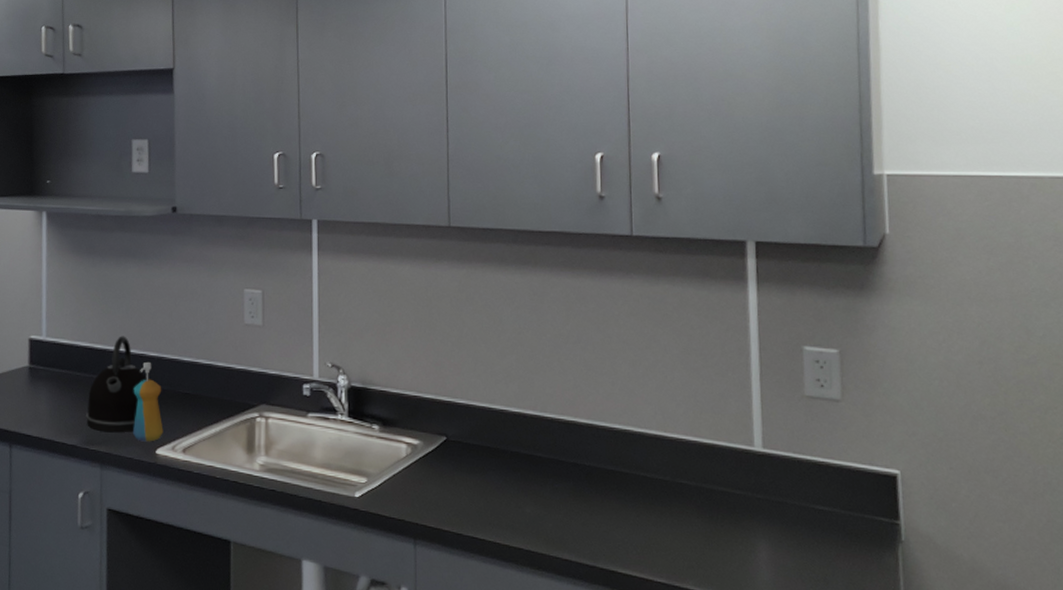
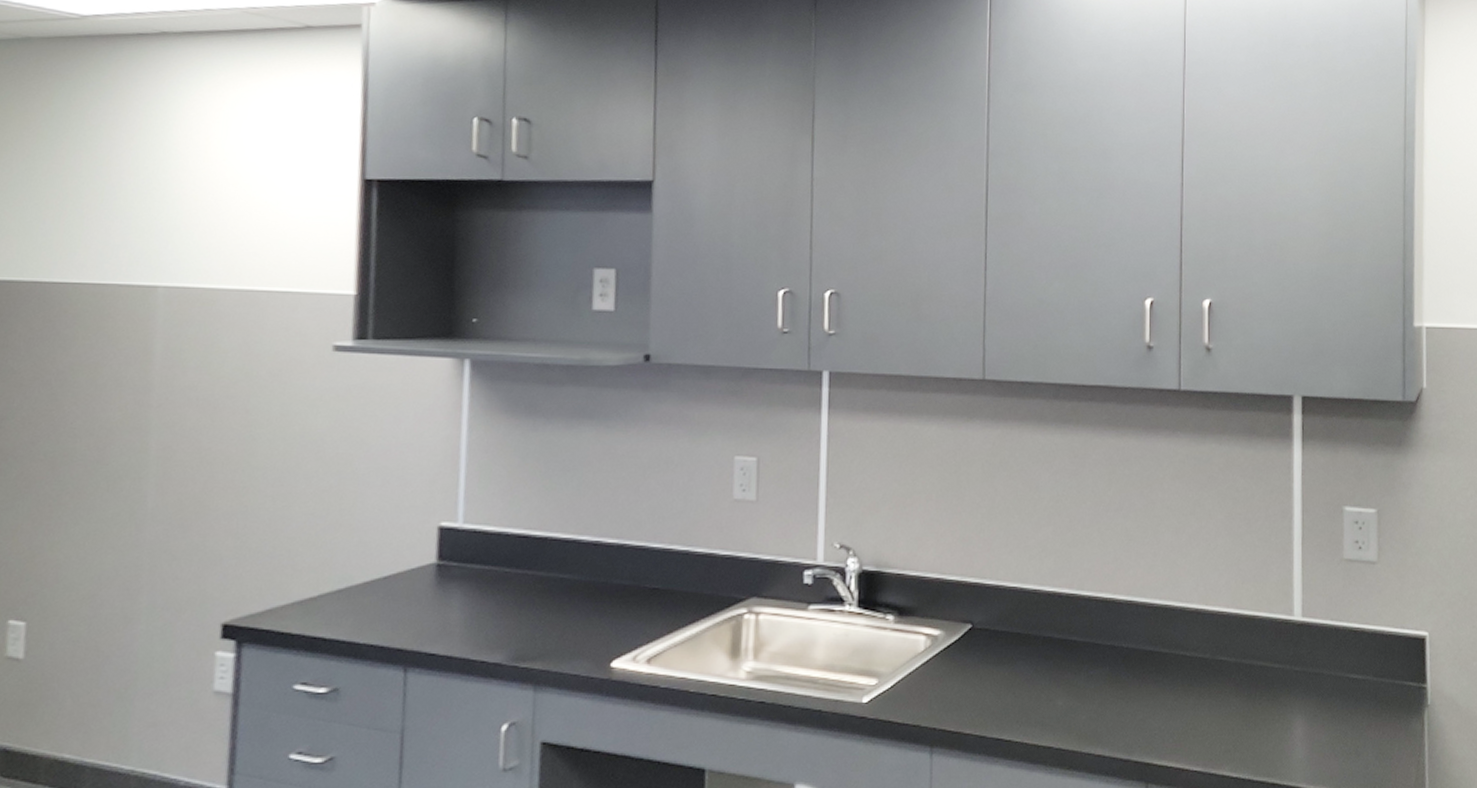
kettle: present [86,336,147,433] -> none [516,519,602,644]
soap dispenser: present [133,361,163,442] -> none [581,550,622,653]

